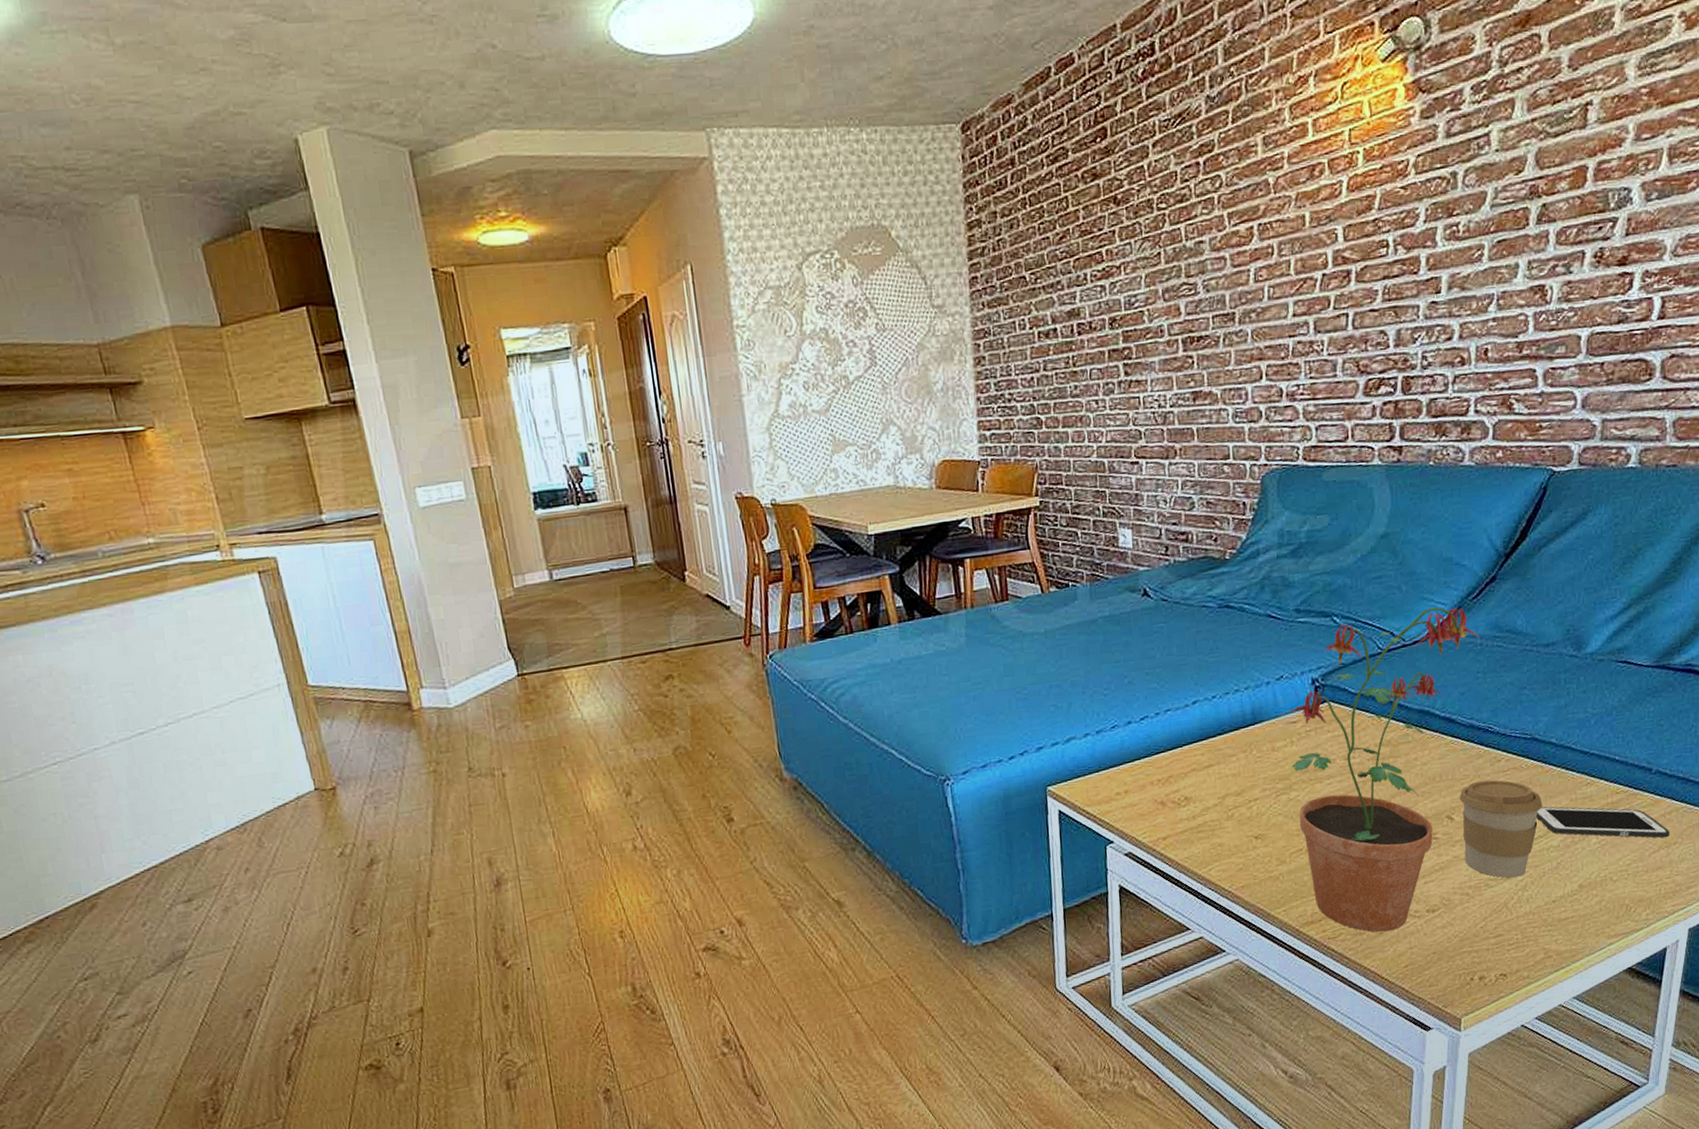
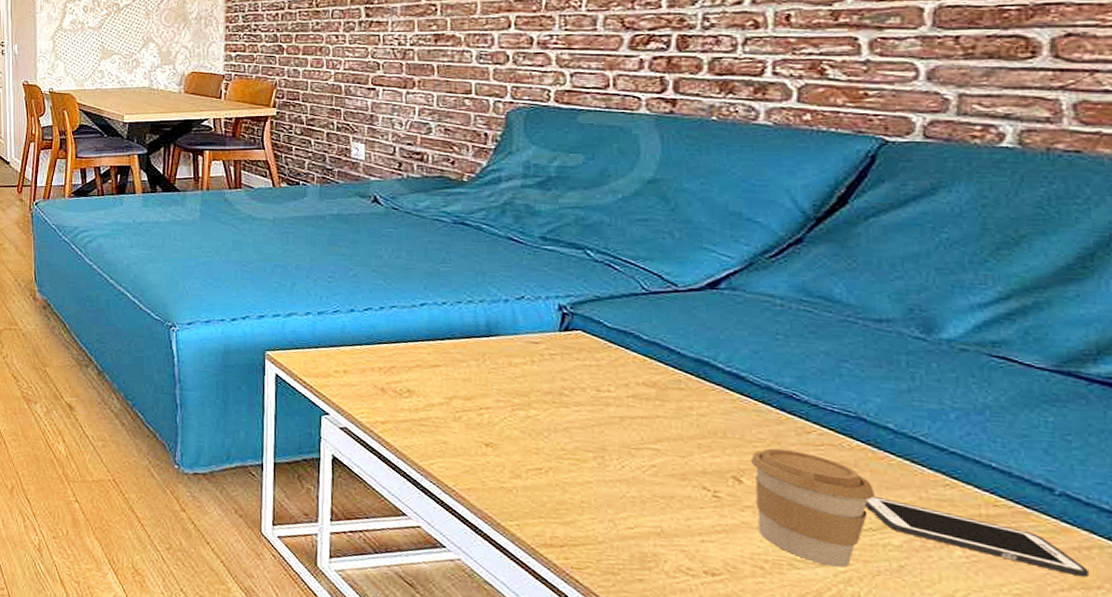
potted plant: present [1290,607,1480,932] -> none [532,258,780,582]

